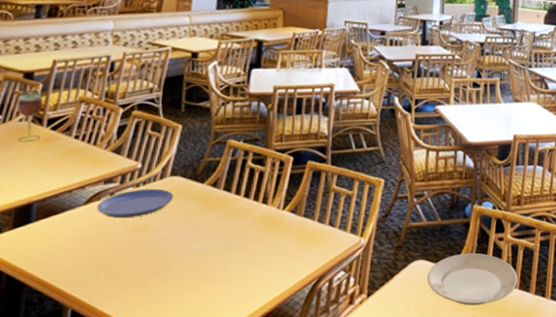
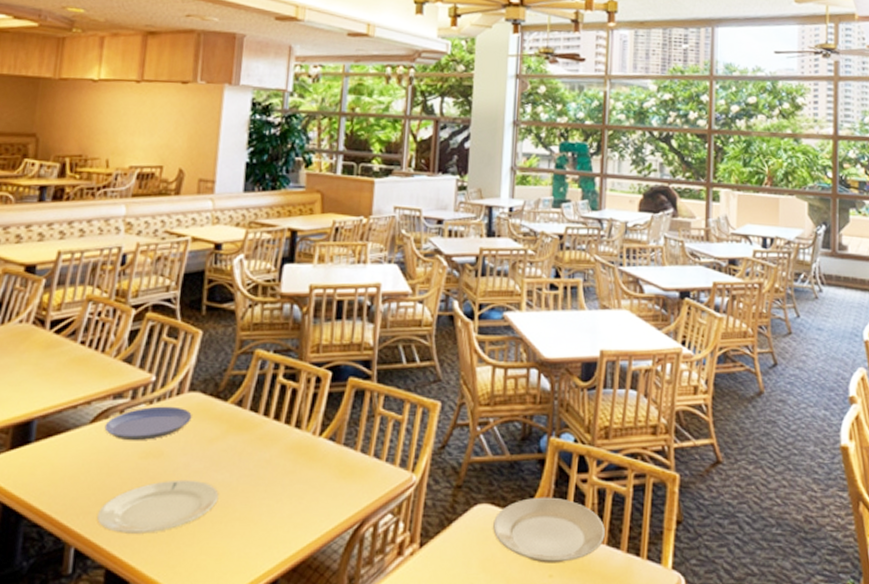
wineglass: present [17,90,43,143] -> none [17,286,46,348]
plate: none [90,249,198,296] -> present [96,479,219,534]

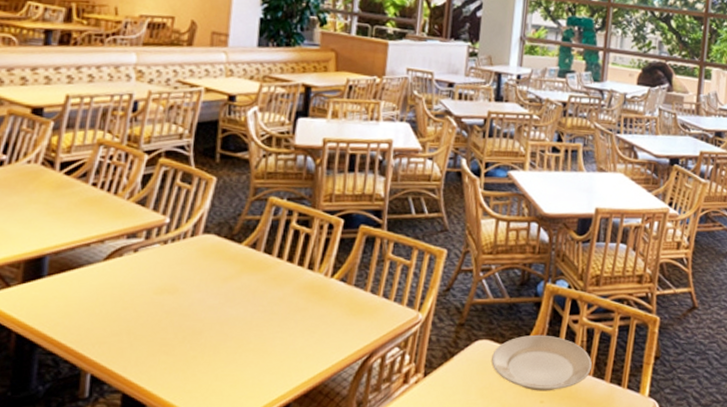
plate: present [96,479,219,534] -> none [112,314,234,362]
plate: present [104,406,192,441] -> none [118,246,207,278]

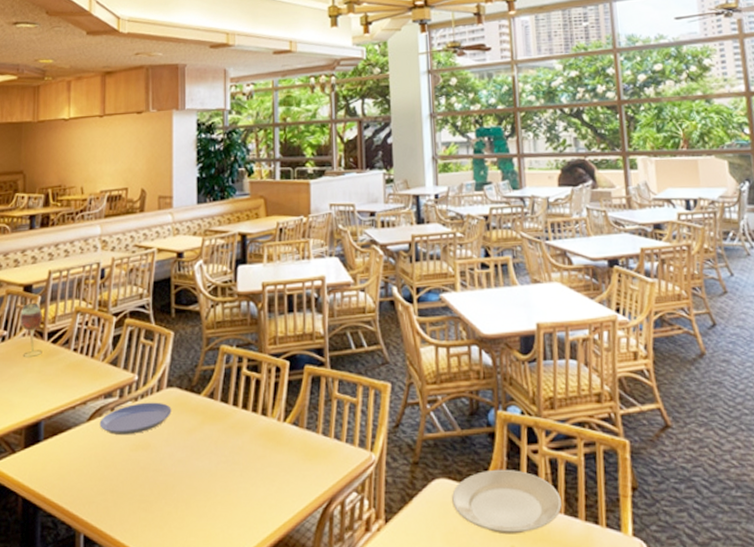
wineglass: none [24,128,55,188] -> present [20,303,42,358]
plate: none [118,246,207,278] -> present [99,402,172,436]

